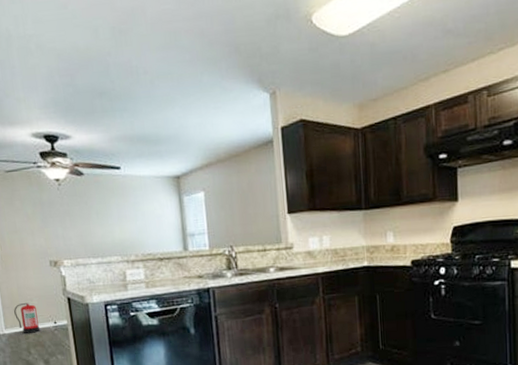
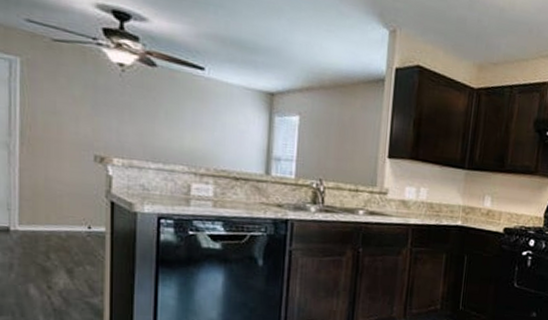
fire extinguisher: present [14,298,40,333] -> none [35,194,72,236]

